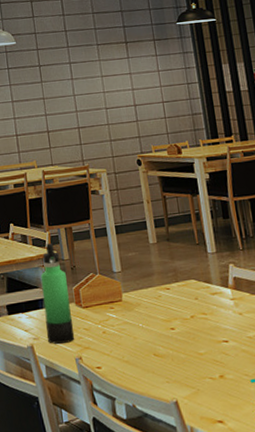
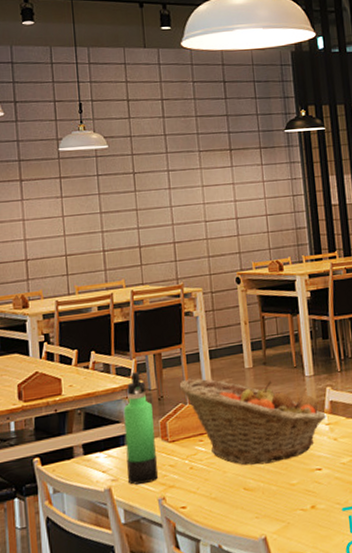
fruit basket: none [89,251,231,333] -> present [179,378,326,466]

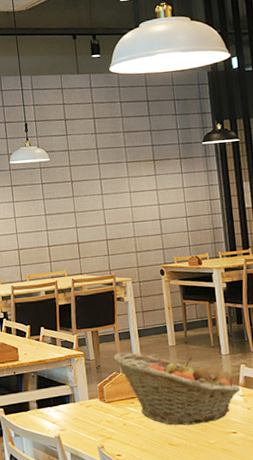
thermos bottle: present [123,372,158,485] -> none [68,345,97,435]

